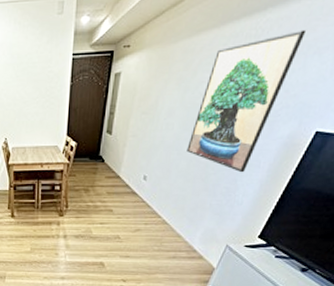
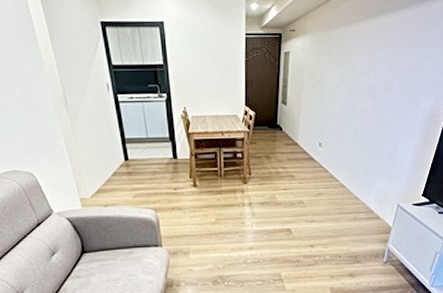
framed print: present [187,29,307,173] -> none [353,27,428,139]

